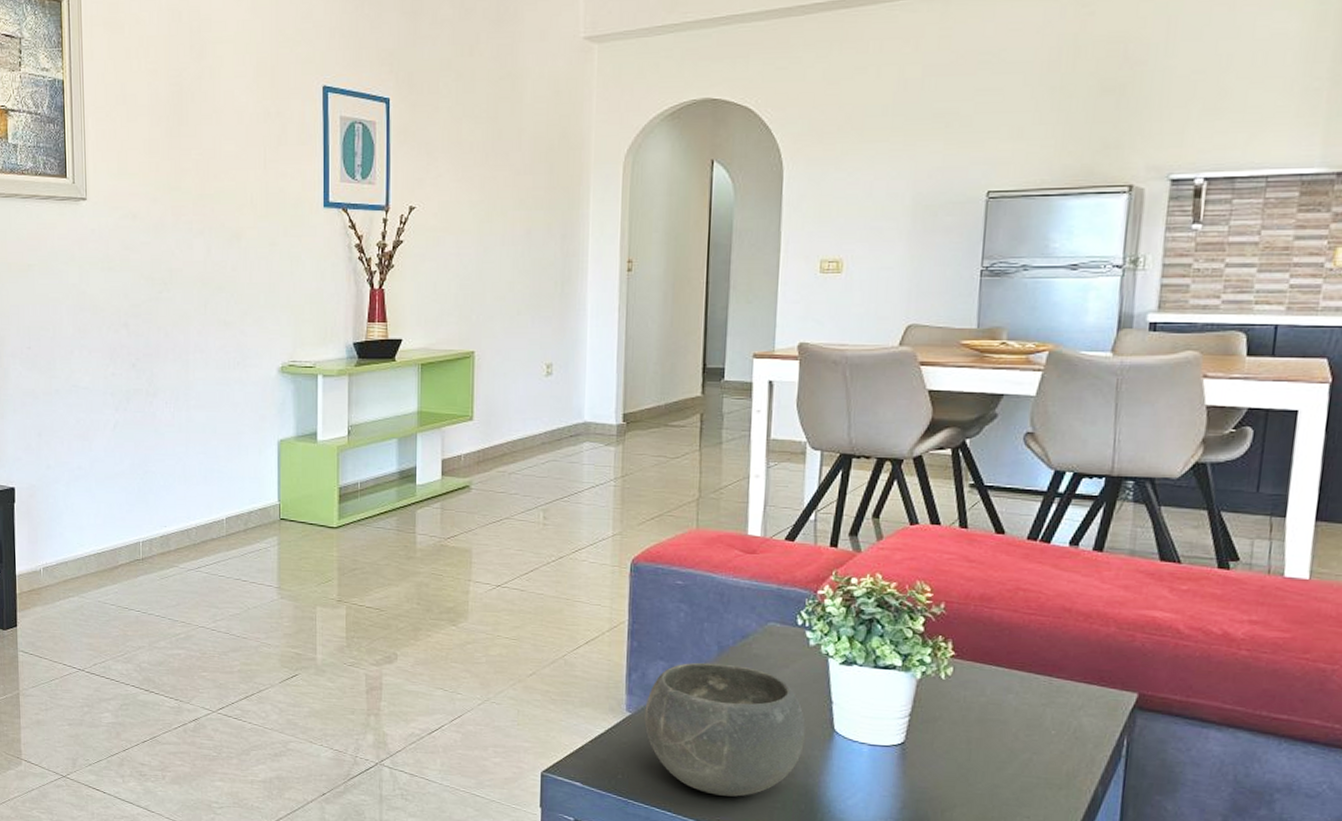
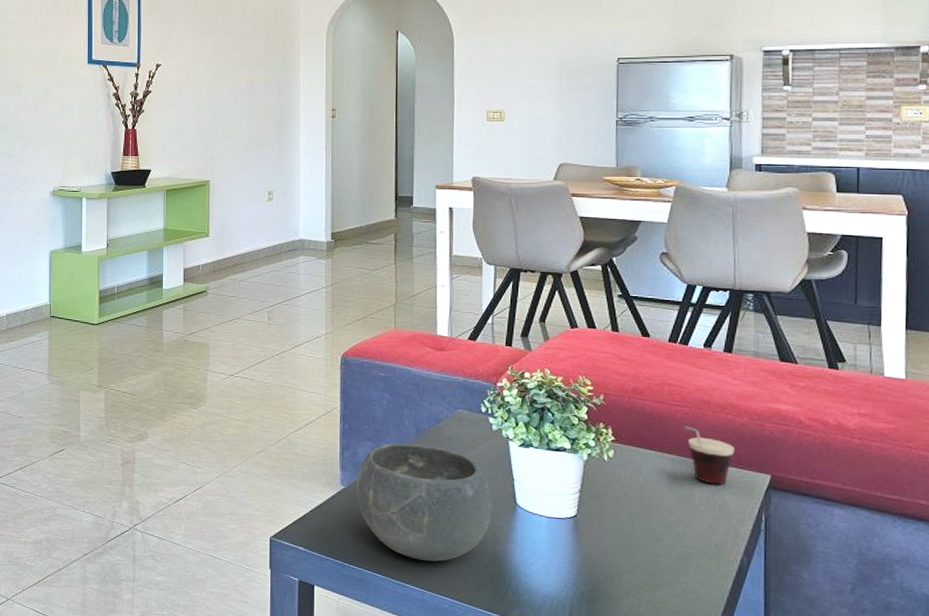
cup: none [1036,637,1098,706] -> present [682,425,735,485]

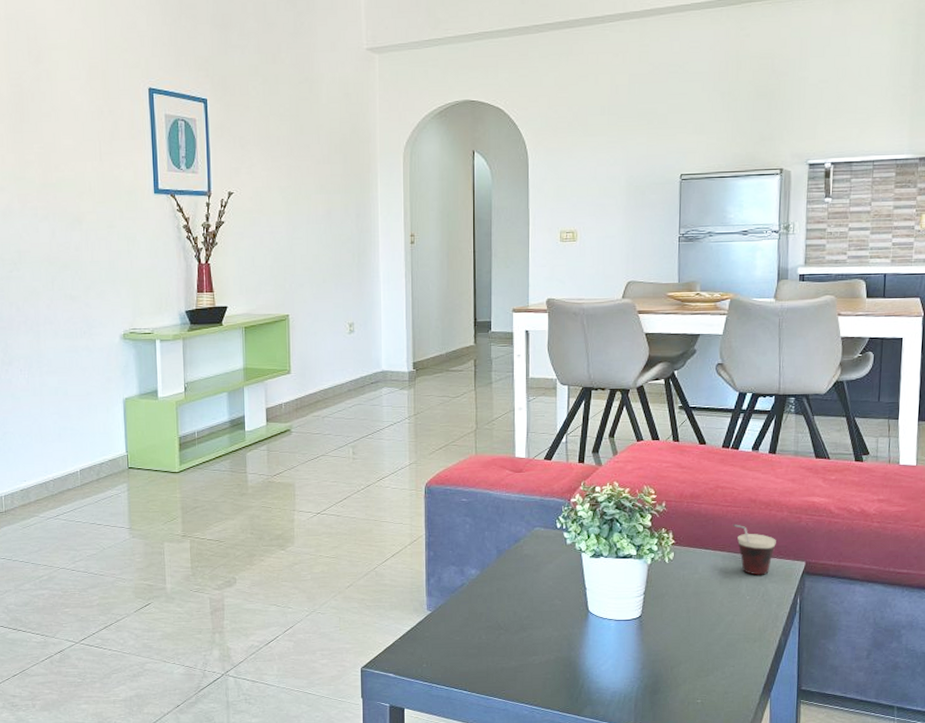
bowl: present [356,443,492,562] -> none [442,564,567,673]

